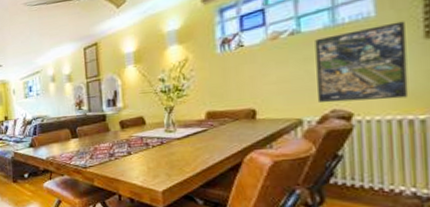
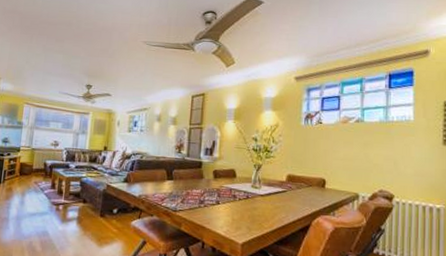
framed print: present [315,21,409,103] -> none [370,128,431,189]

